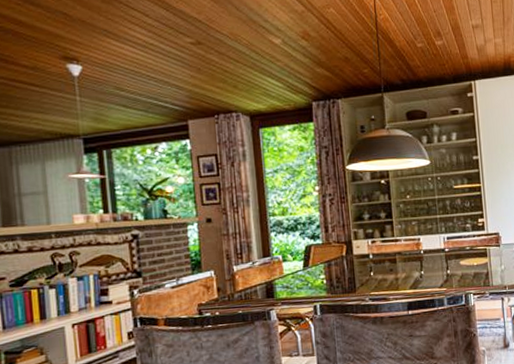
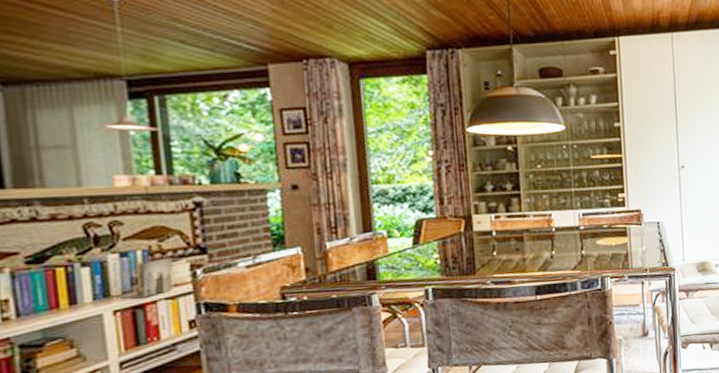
bookend: none [74,280,116,315] -> present [116,257,173,299]

